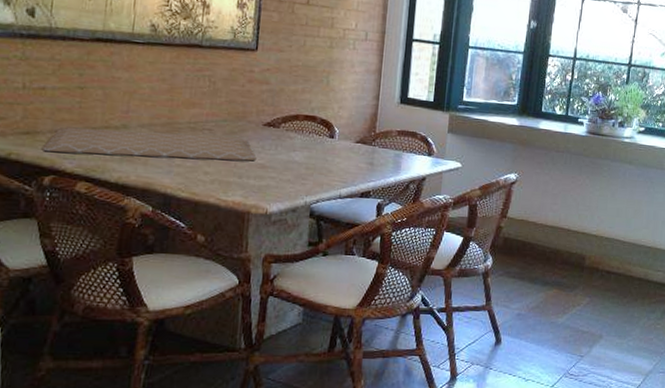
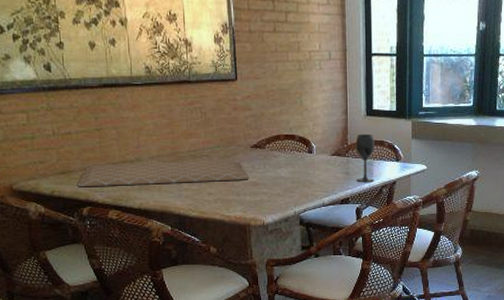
wine glass: none [381,122,406,176] -> present [355,133,374,183]

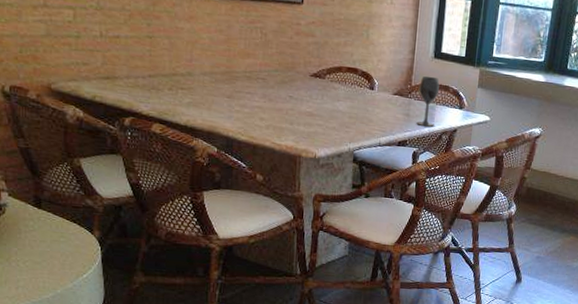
placemat: present [77,160,249,187] -> none [122,73,305,110]

